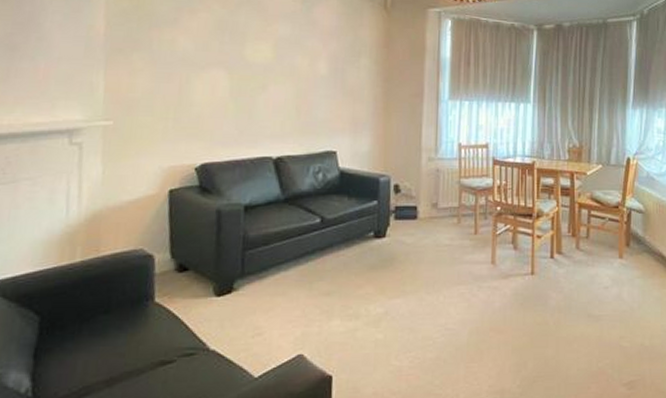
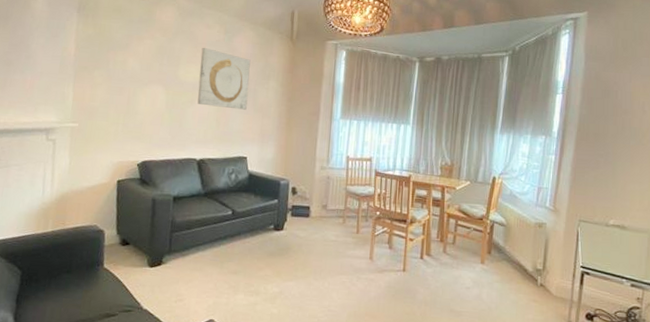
wall art: none [270,20,336,95] -> present [197,47,251,110]

